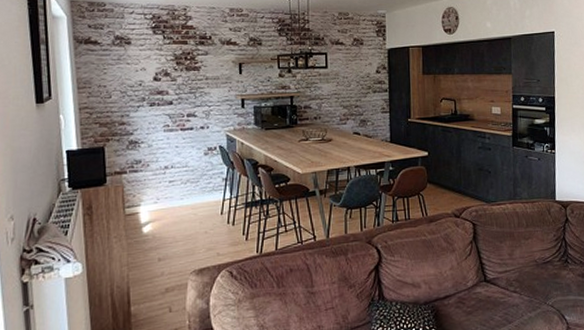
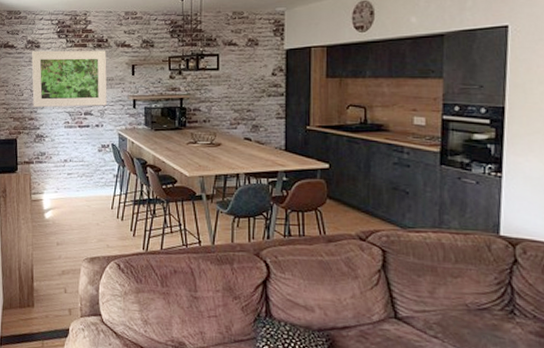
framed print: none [120,47,212,111] -> present [31,50,107,108]

